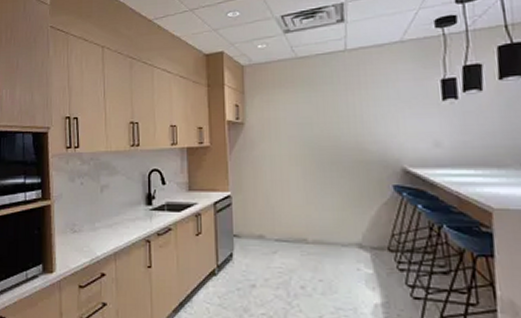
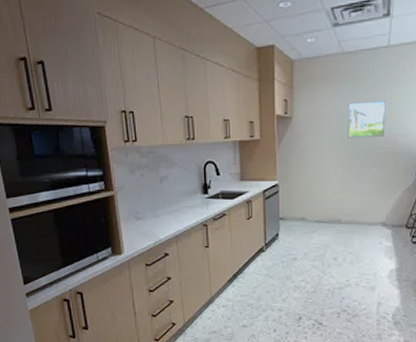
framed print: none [306,104,350,146] -> present [347,99,386,139]

